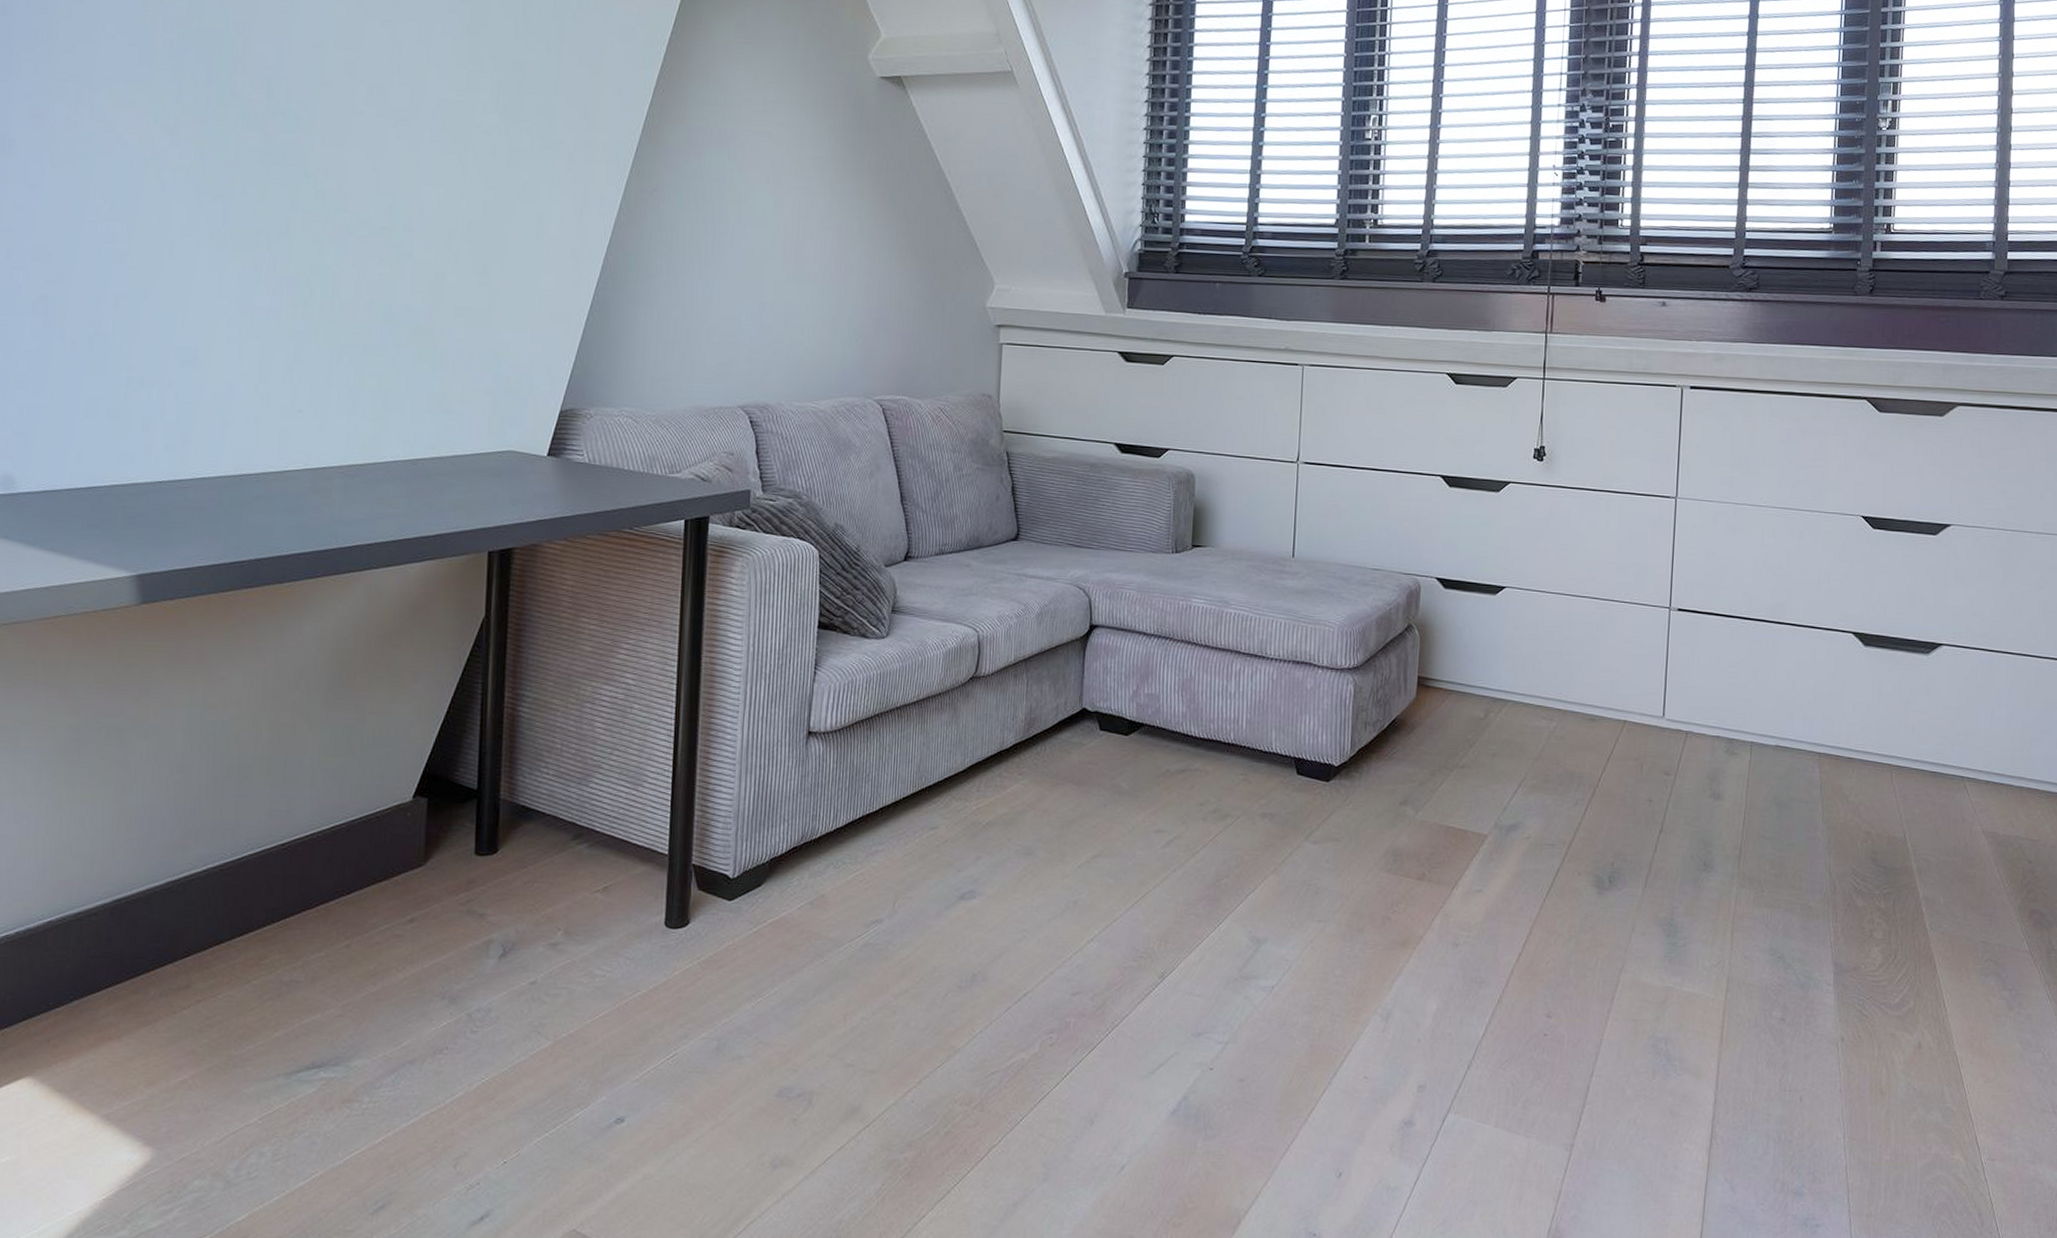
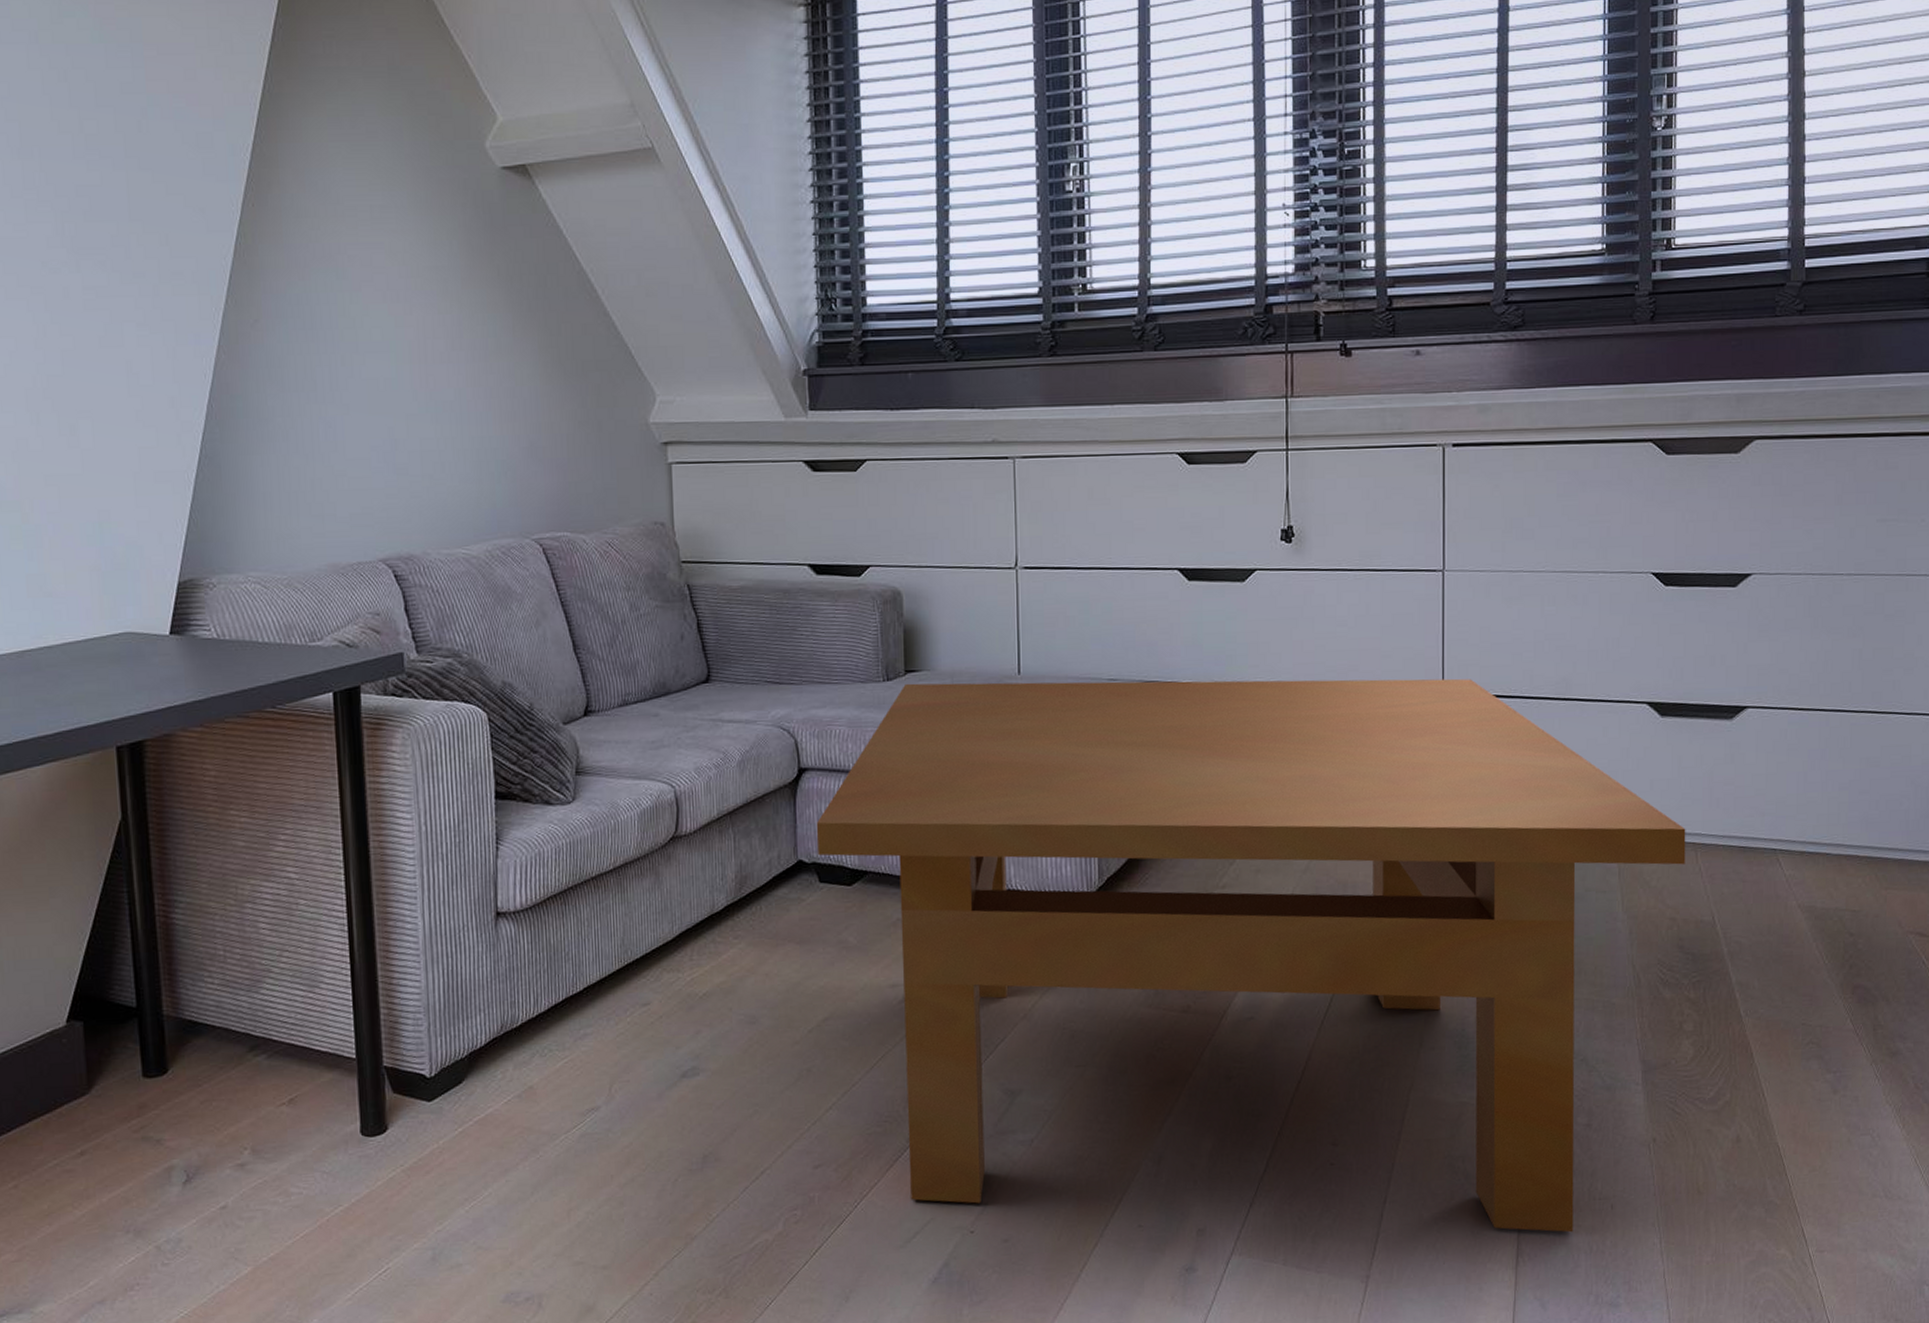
table: none [1100,557,1883,1120] -> present [816,678,1686,1233]

